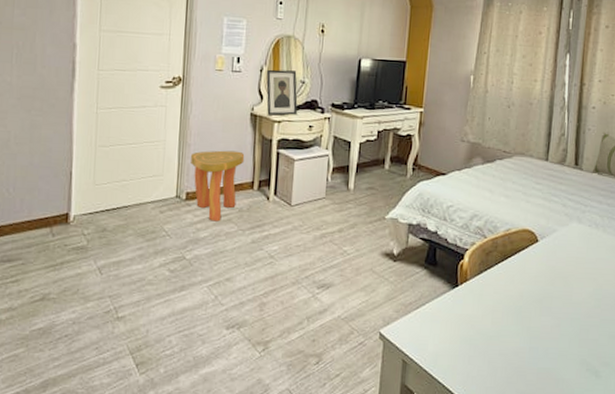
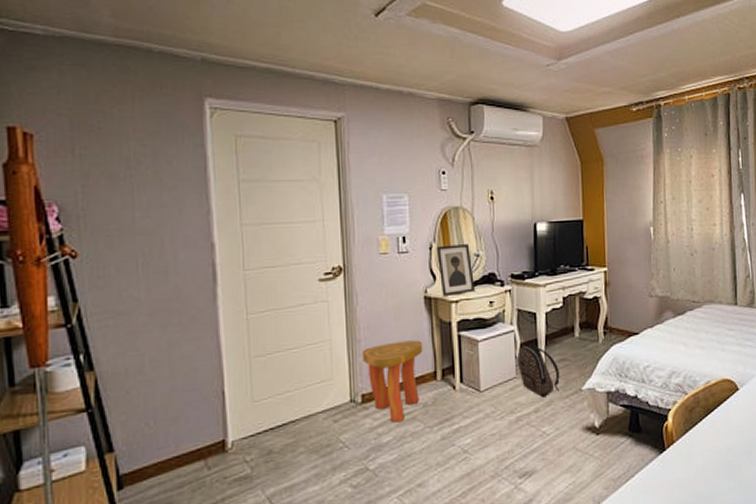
backpack: none [327,168,366,220] -> present [516,342,560,398]

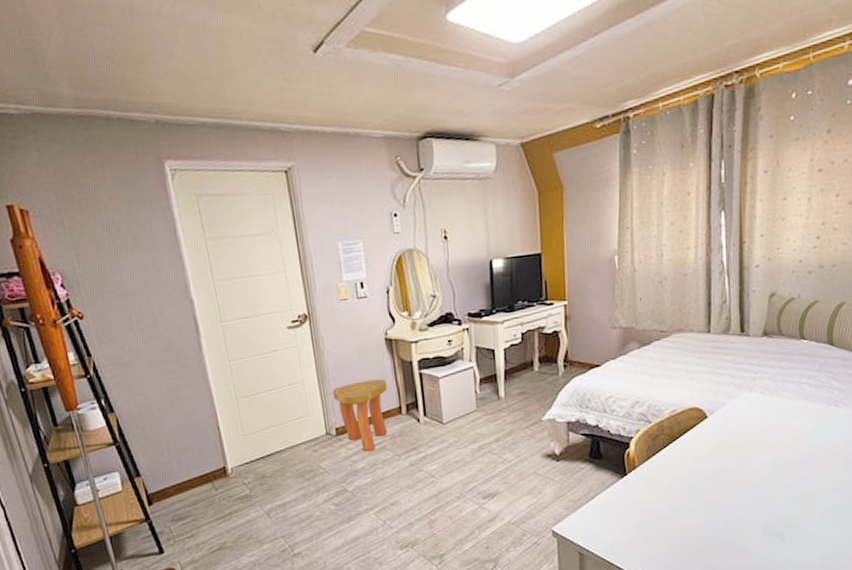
picture frame: present [436,244,476,296] -> none [393,286,434,337]
backpack: present [516,342,560,398] -> none [476,377,520,428]

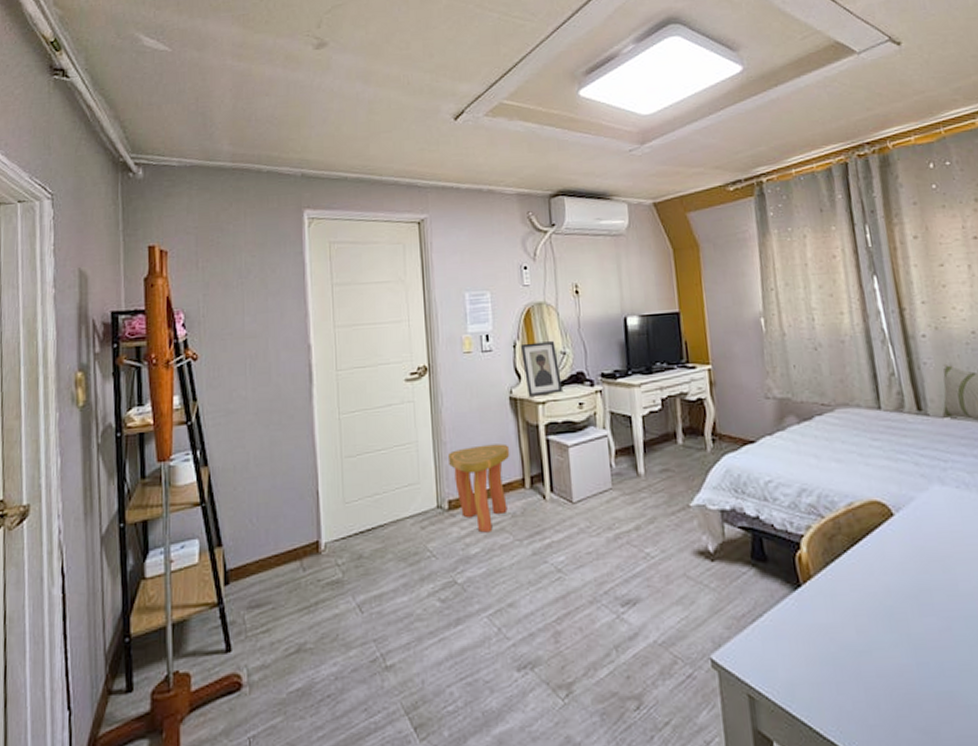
picture frame: none [393,286,434,337] -> present [520,341,564,397]

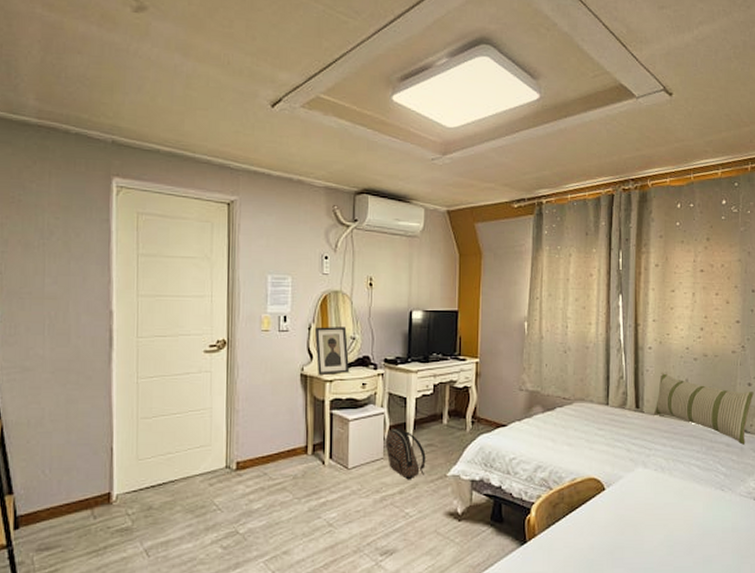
stool: present [449,443,510,533] -> none [240,414,297,491]
backpack: none [612,449,663,513] -> present [385,425,426,480]

